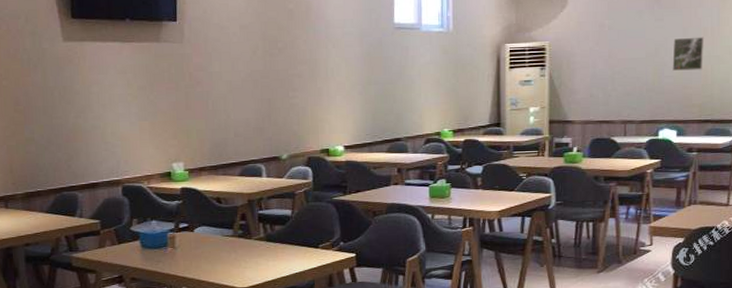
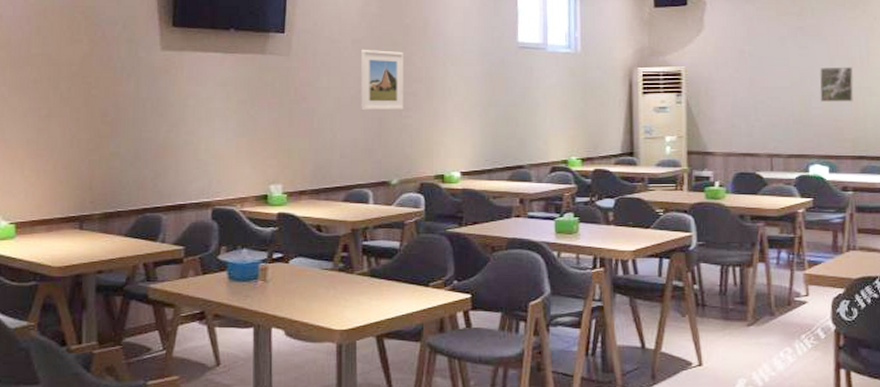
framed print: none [249,35,290,93] -> present [361,50,404,111]

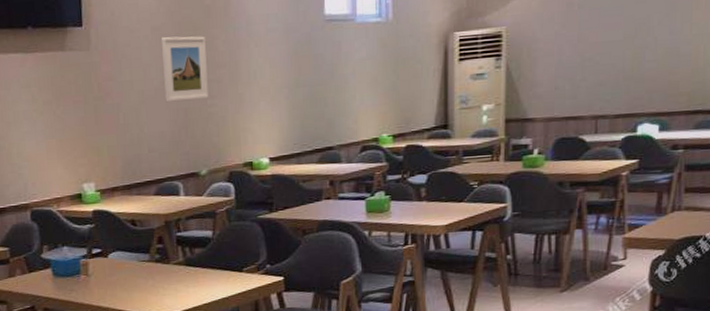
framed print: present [819,66,854,102] -> none [656,11,697,54]

